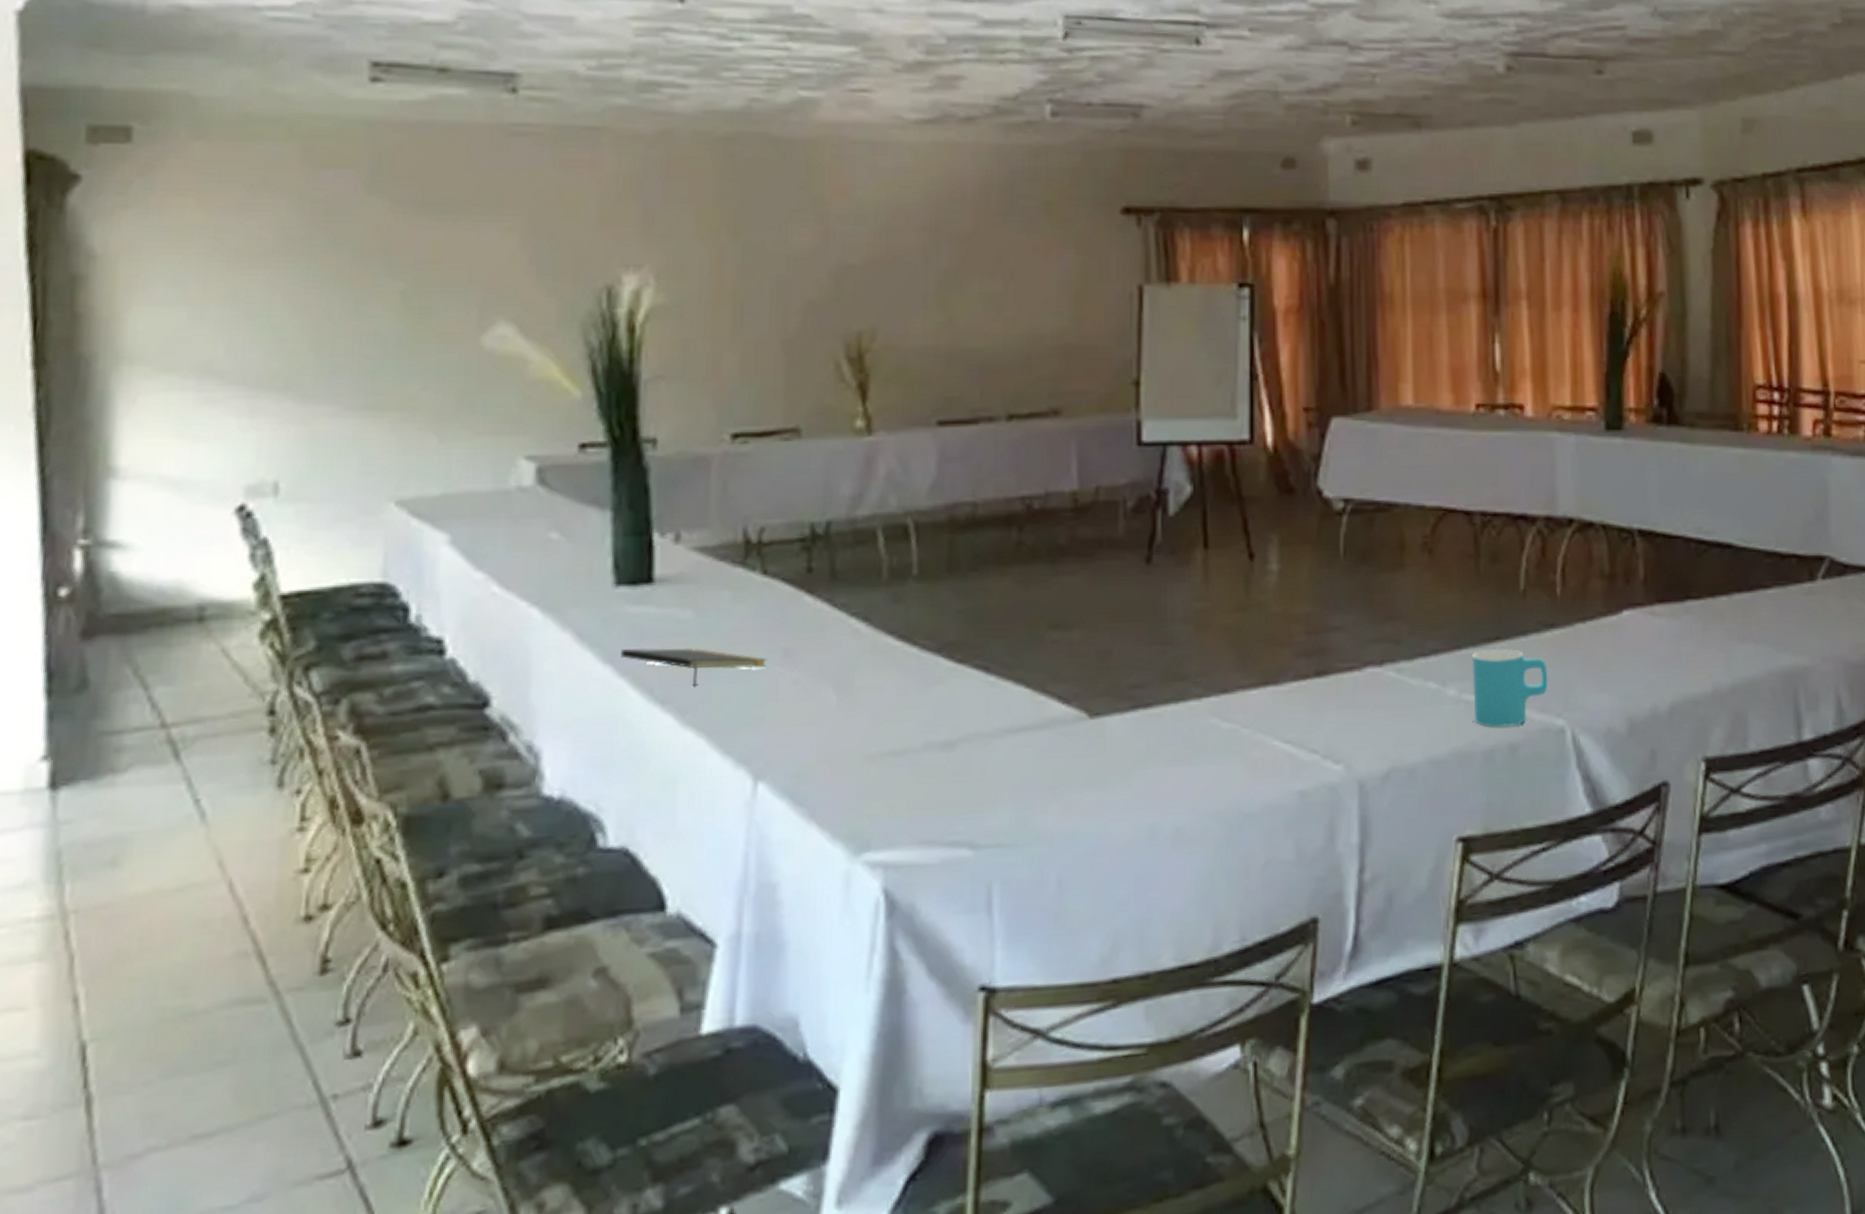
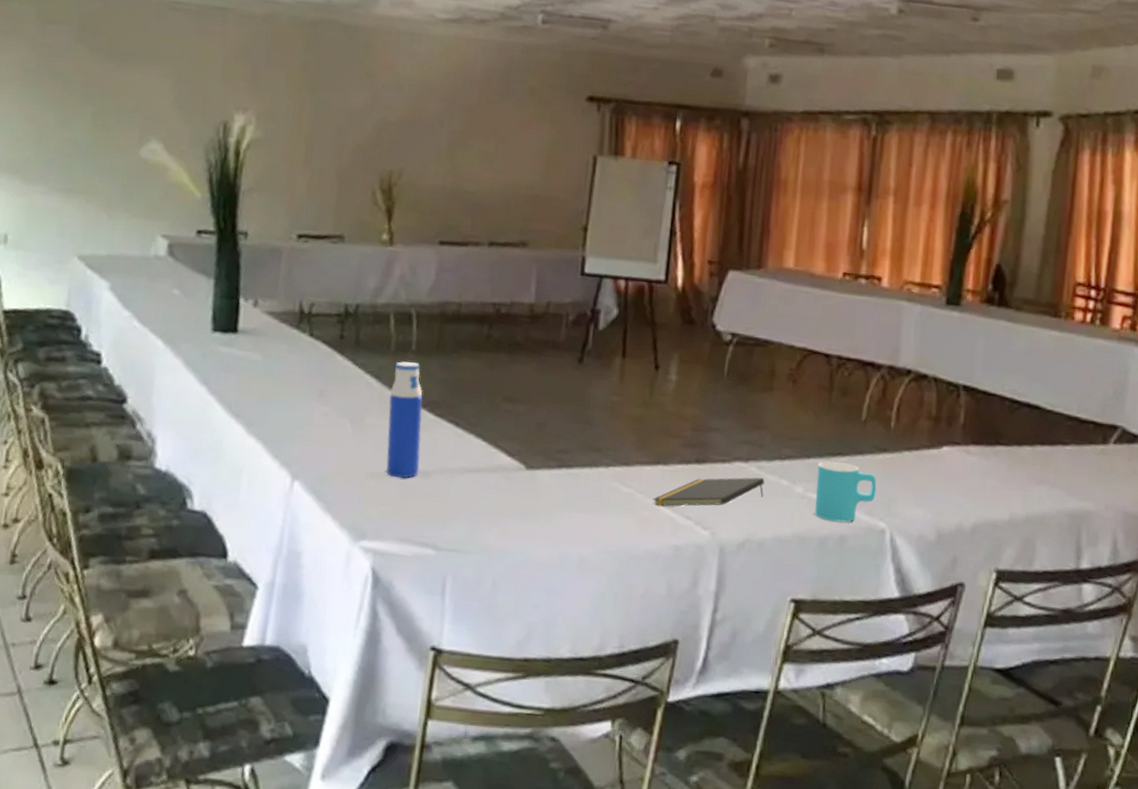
notepad: present [621,647,768,686] -> none [212,376,308,408]
water bottle: none [887,592,939,757] -> present [386,361,423,478]
notepad: none [1265,683,1407,742] -> present [653,477,765,507]

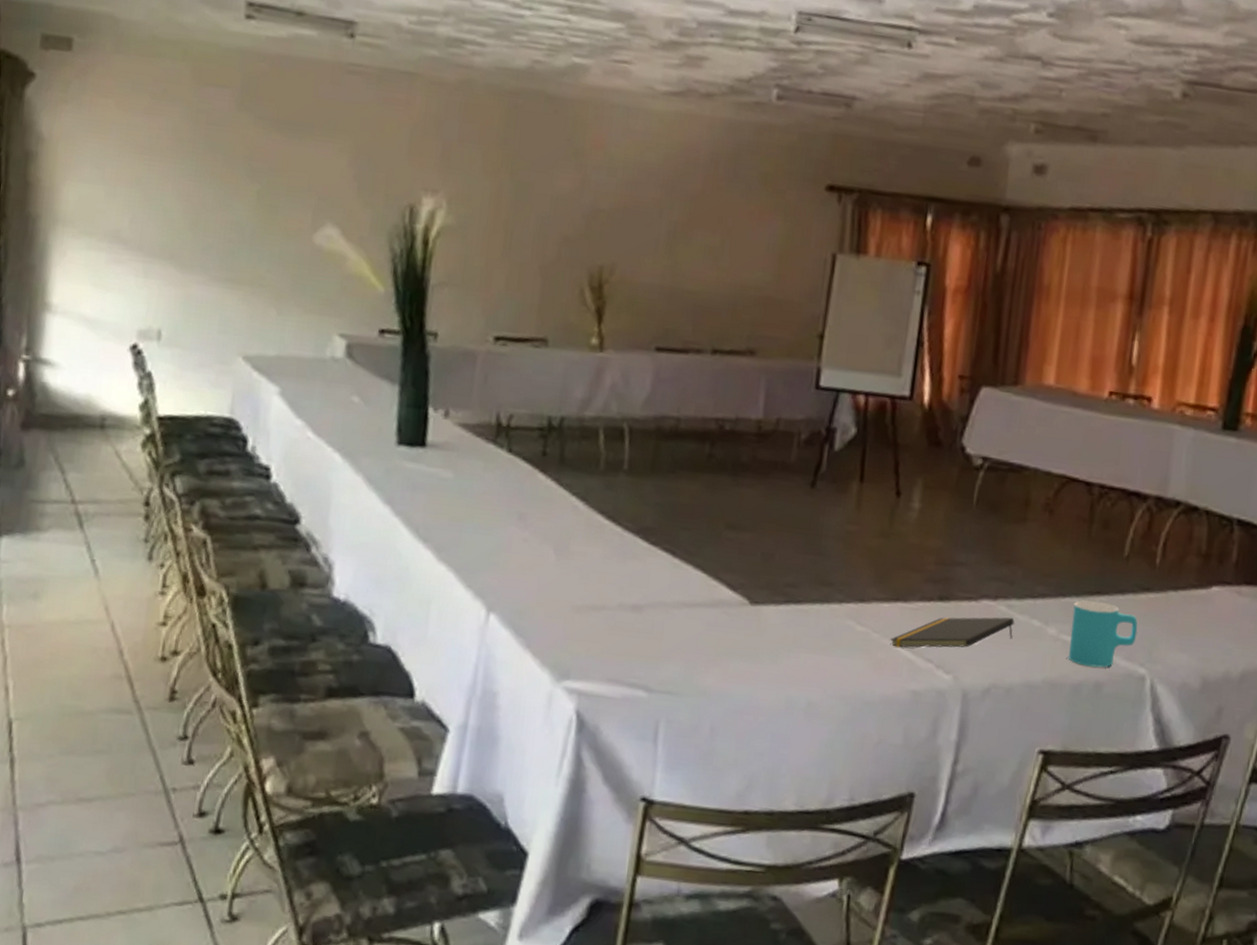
water bottle: present [386,361,423,478] -> none [593,482,635,613]

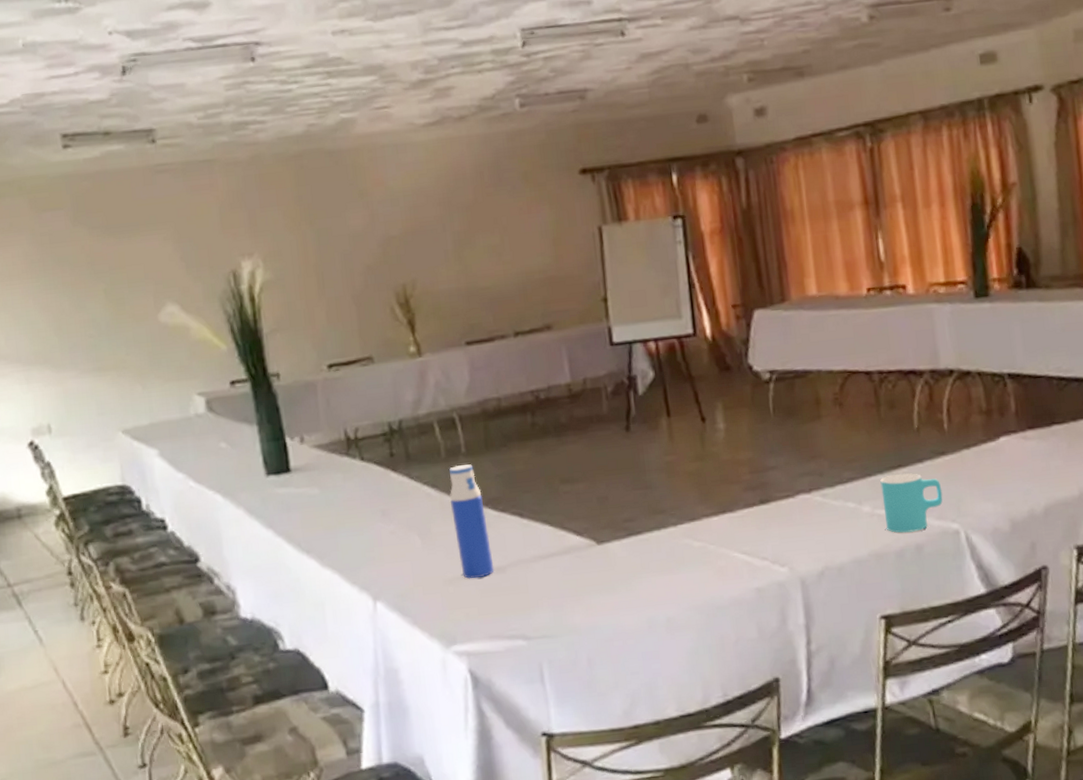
water bottle: none [593,482,635,613] -> present [449,464,494,579]
notepad: present [890,617,1015,648] -> none [726,504,833,554]

